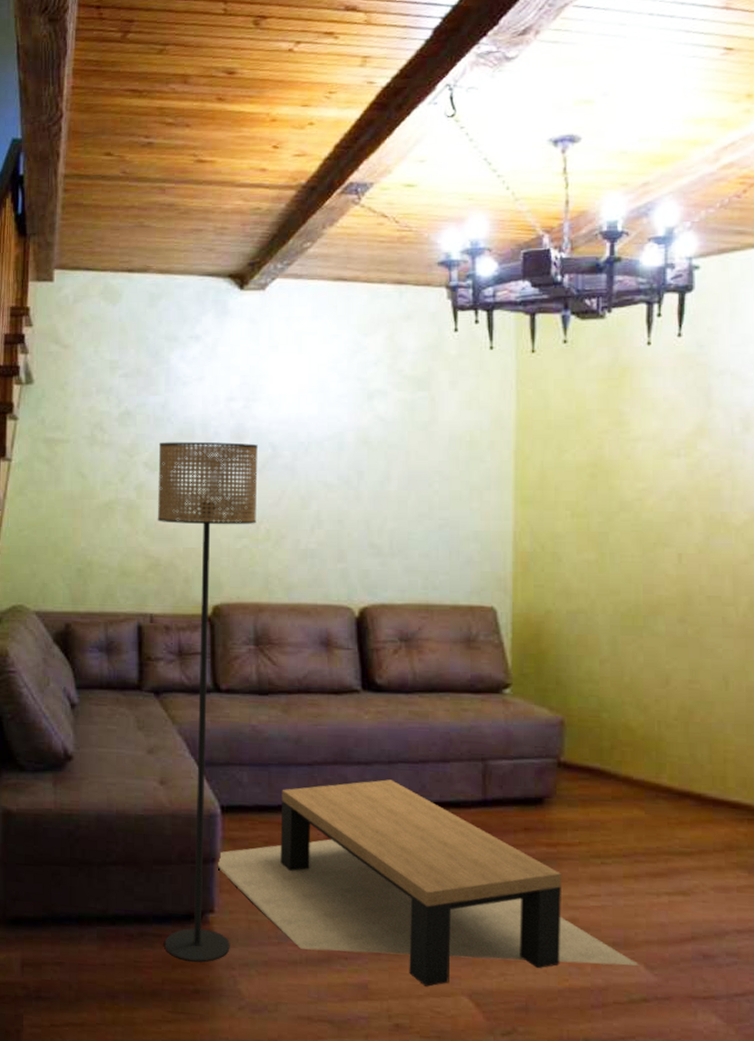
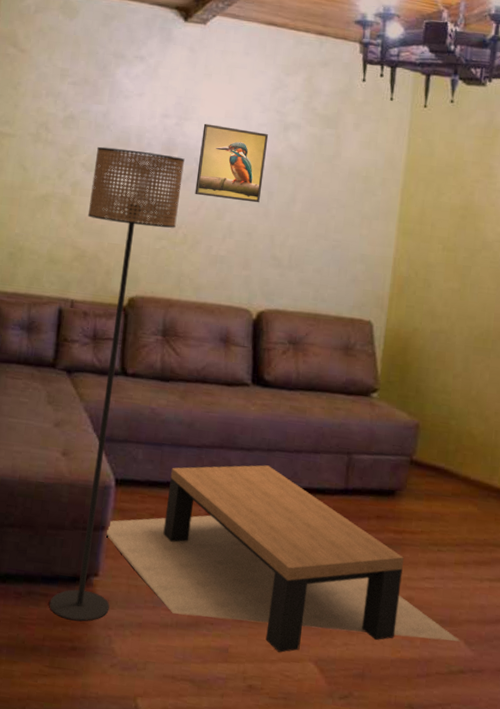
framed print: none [273,402,351,485] -> present [195,123,269,203]

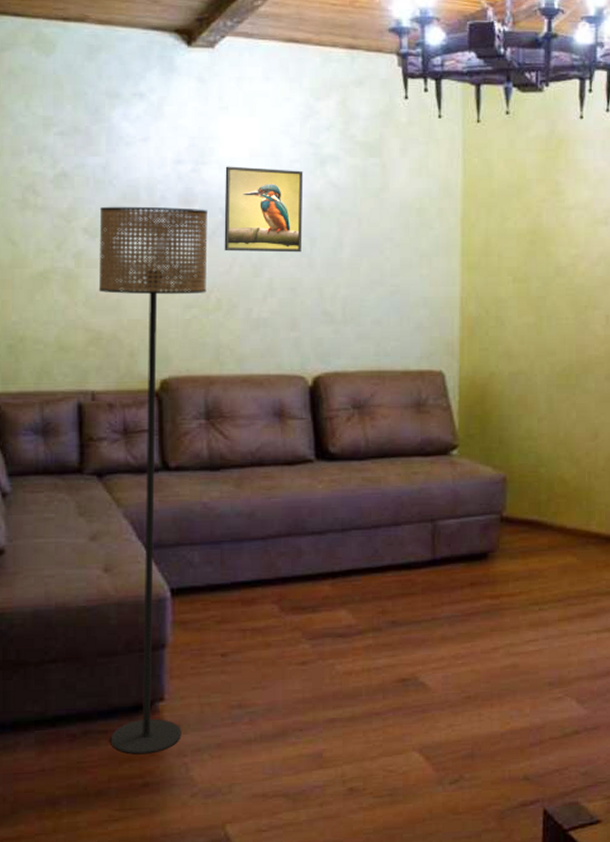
coffee table: present [106,465,460,653] -> none [167,547,572,747]

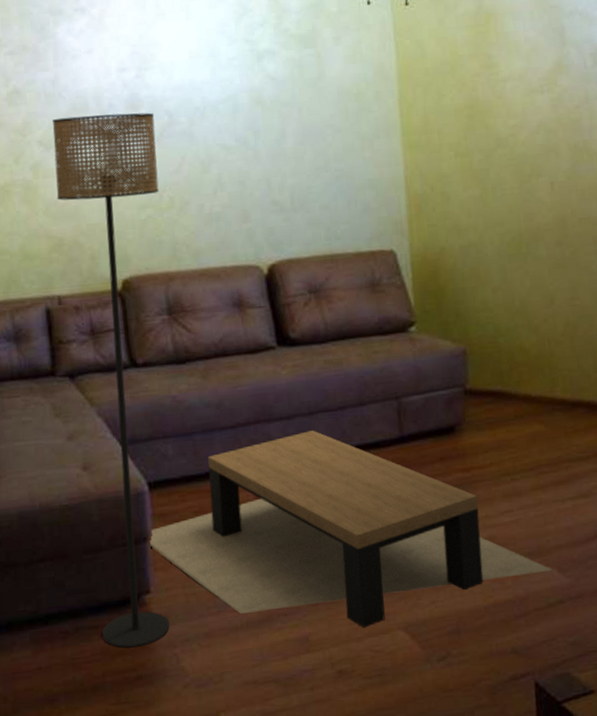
coffee table: none [167,547,572,747] -> present [149,430,553,628]
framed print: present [224,166,304,253] -> none [167,67,246,151]

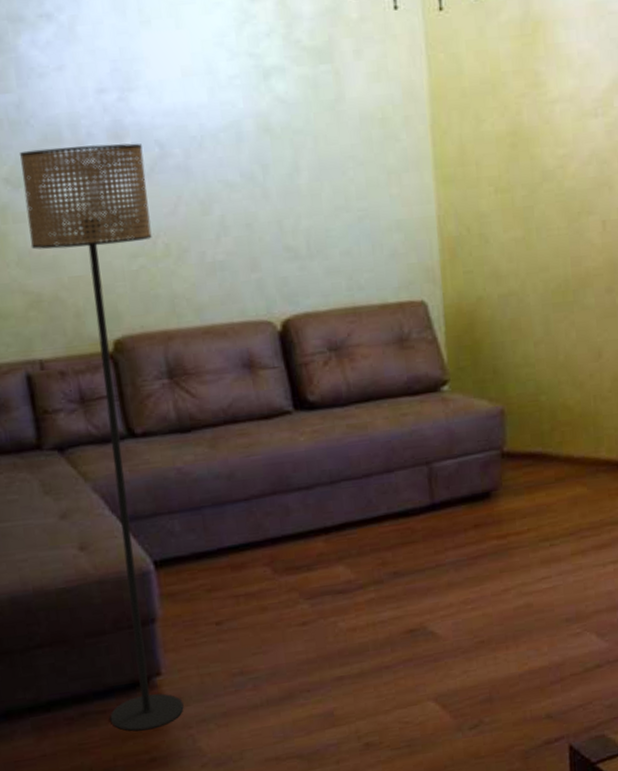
coffee table: present [149,430,553,628] -> none [157,500,591,700]

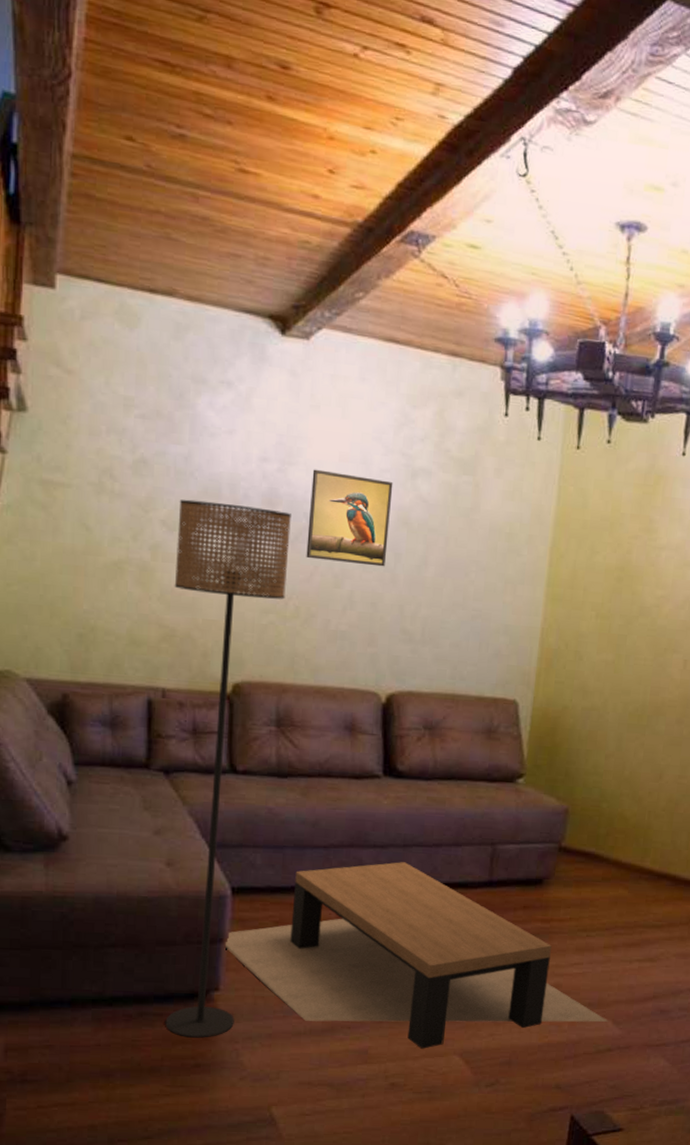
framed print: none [155,87,253,190] -> present [306,469,393,567]
coffee table: none [157,500,591,700] -> present [224,862,608,1049]

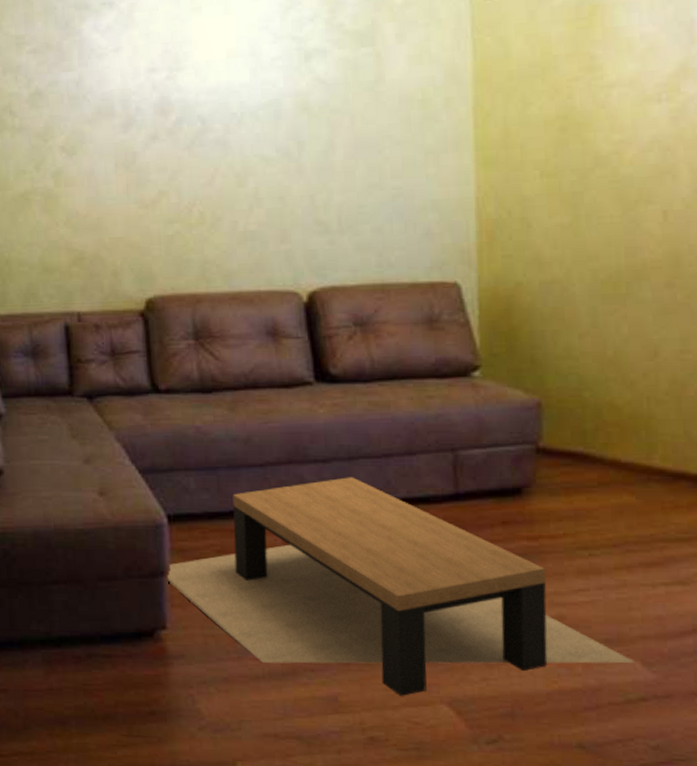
floor lamp: present [165,499,291,1038] -> none [75,118,188,682]
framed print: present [306,469,393,567] -> none [201,68,289,162]

